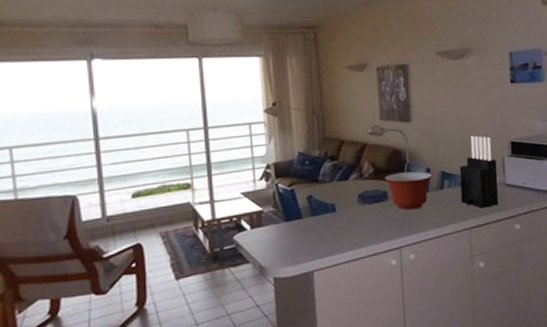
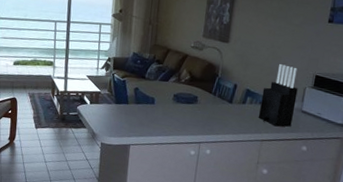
mixing bowl: present [385,171,433,210] -> none [197,83,238,116]

